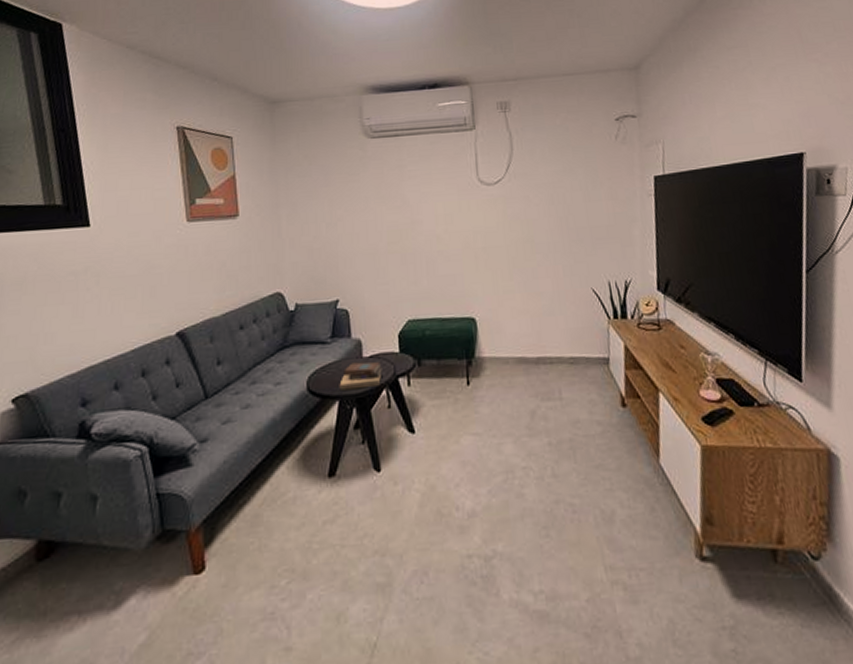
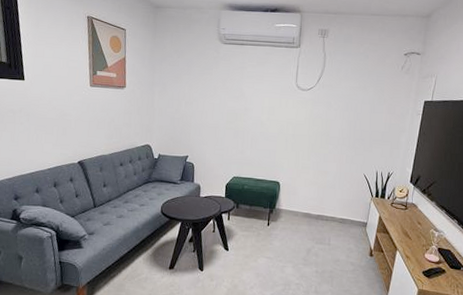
books: present [339,361,382,391] -> none [182,199,212,217]

